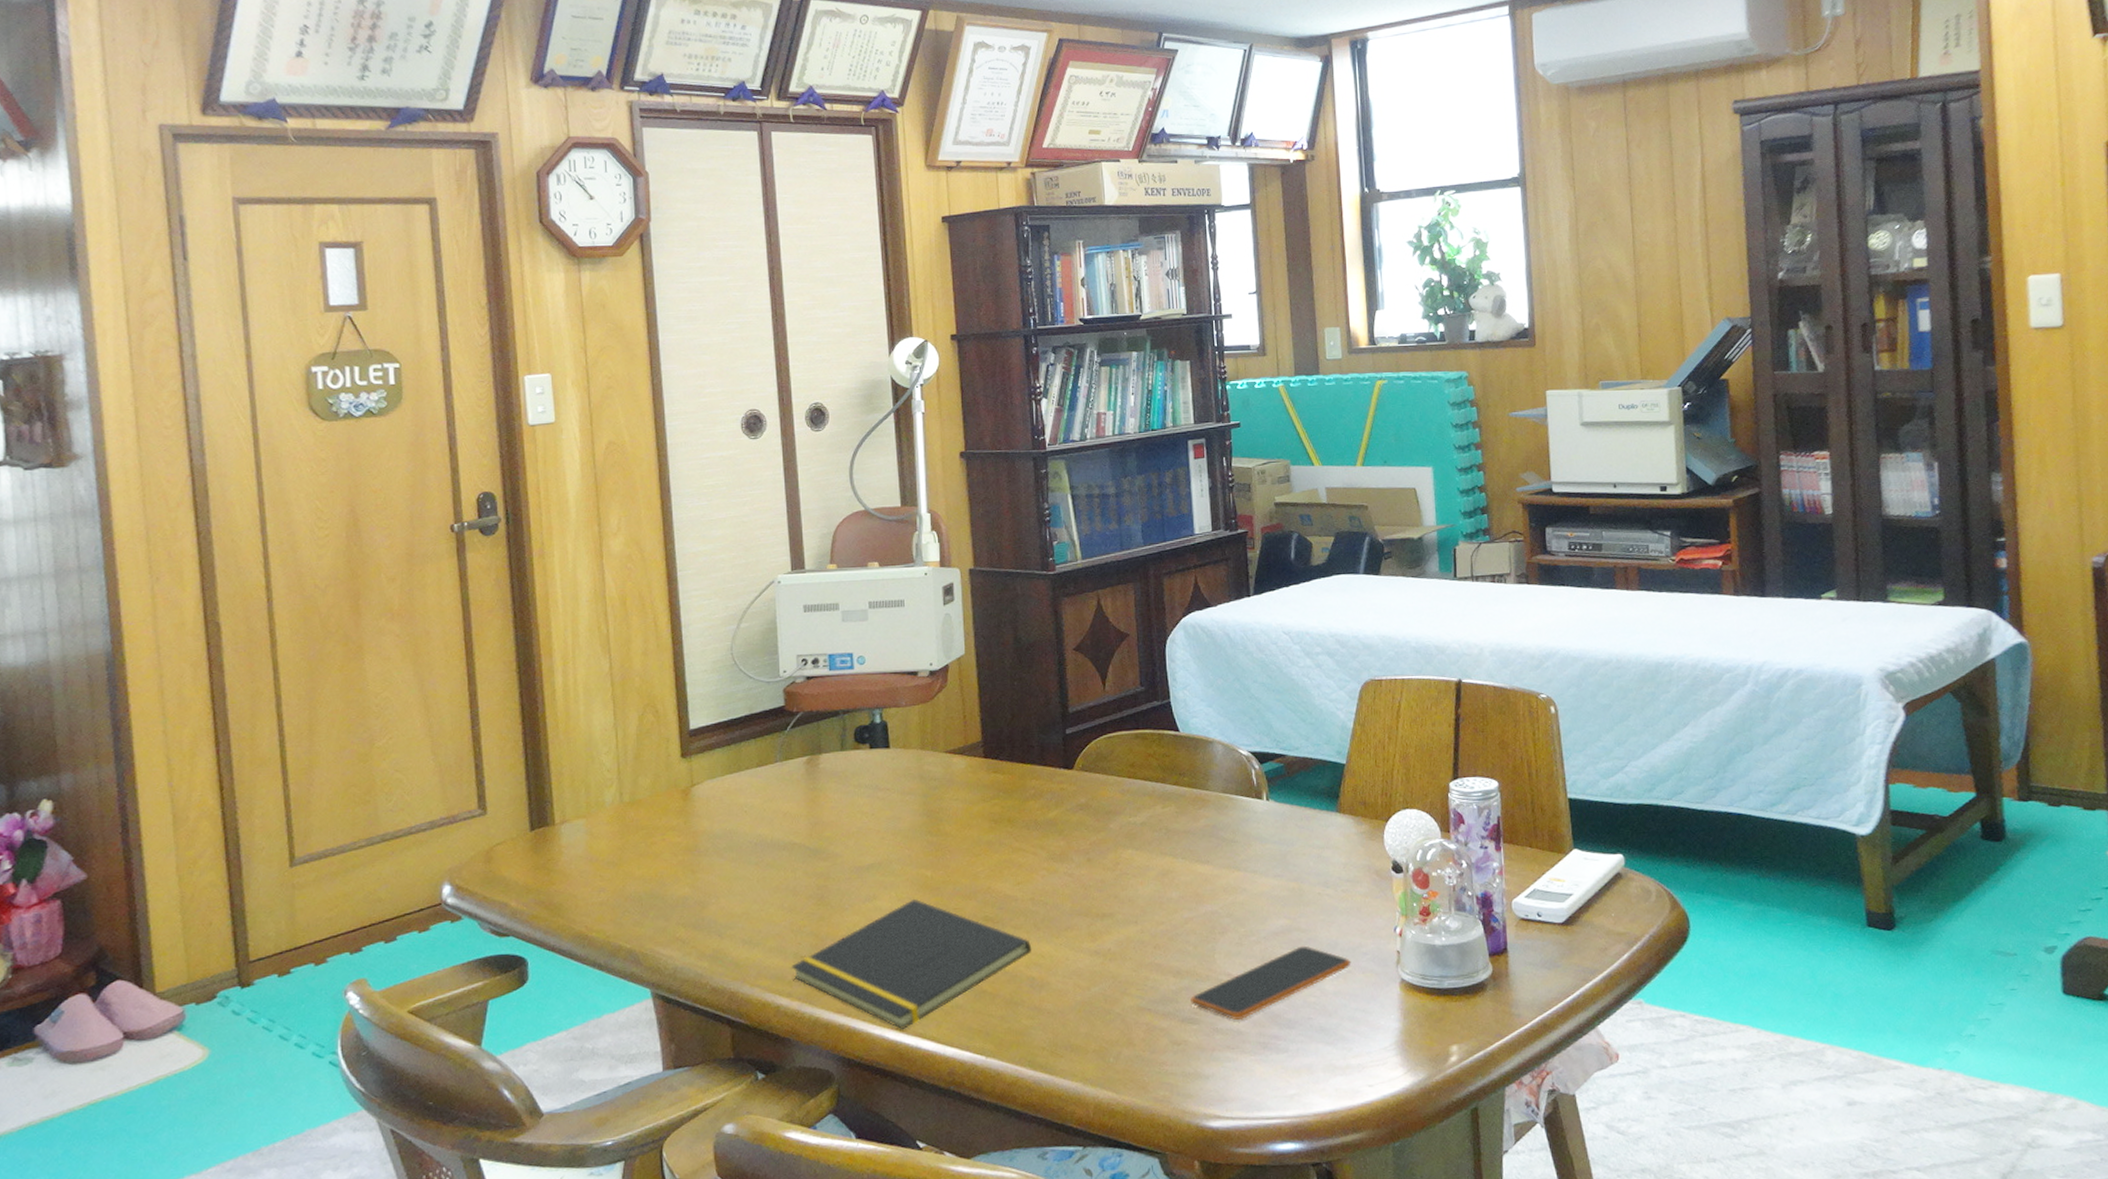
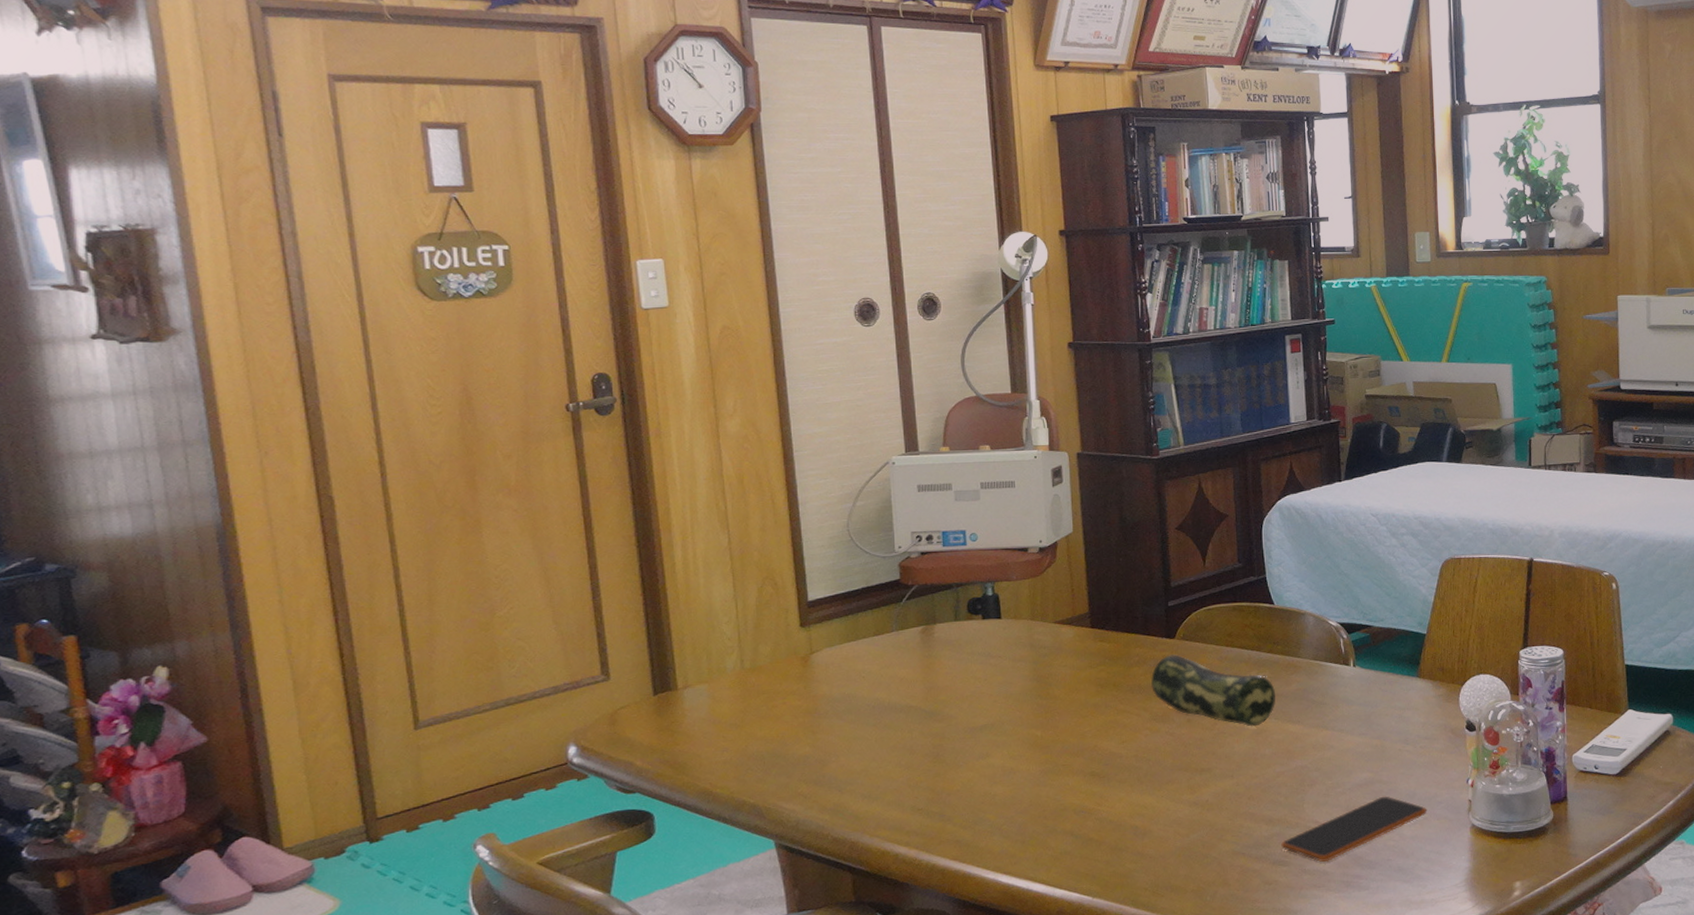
notepad: present [791,898,1032,1029] -> none [909,756,1136,874]
pencil case: none [1048,787,1183,867] -> present [1151,654,1276,727]

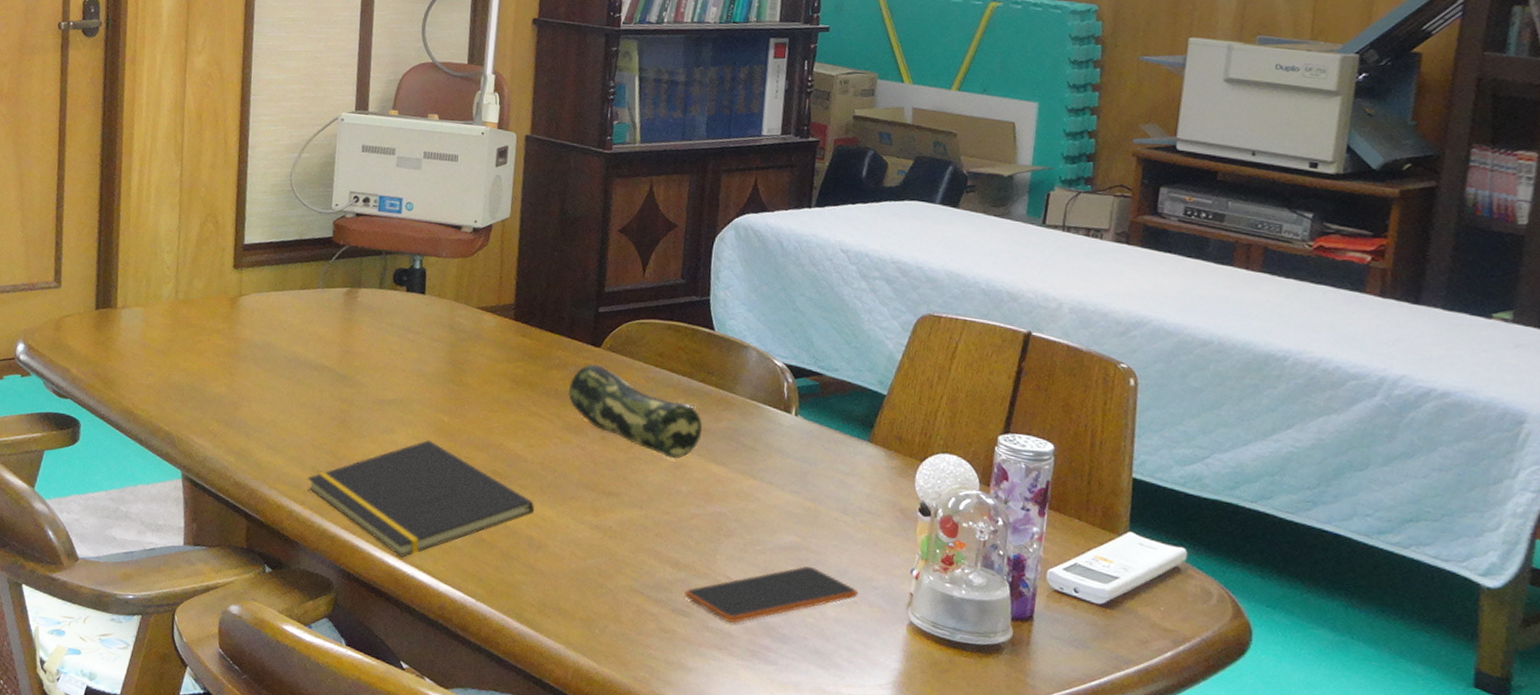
notepad: none [909,756,1136,874] -> present [307,439,535,558]

